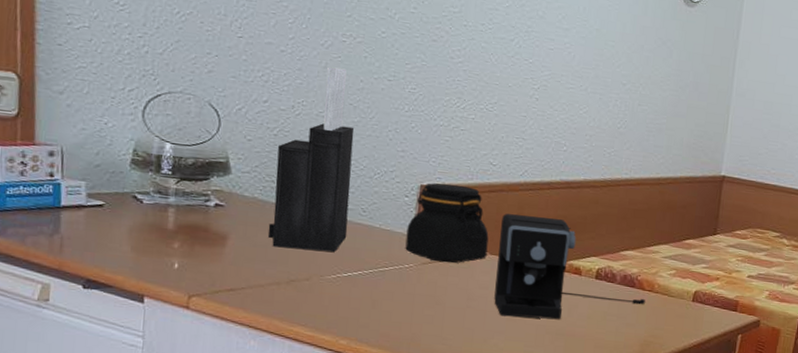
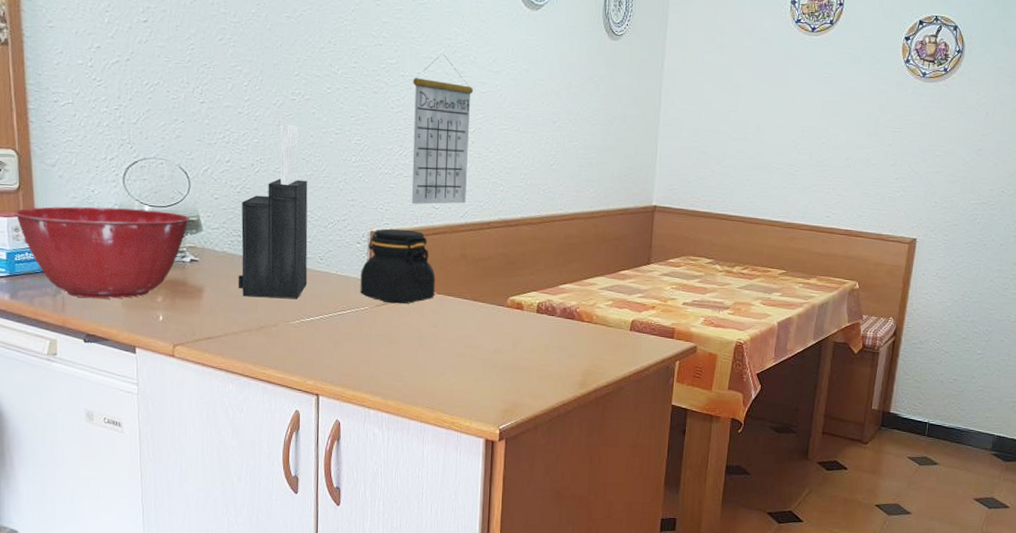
mixing bowl: none [9,137,217,243] -> present [13,206,189,299]
calendar: none [467,7,541,162] -> present [411,54,474,205]
coffee maker: present [494,213,645,320] -> none [443,254,585,354]

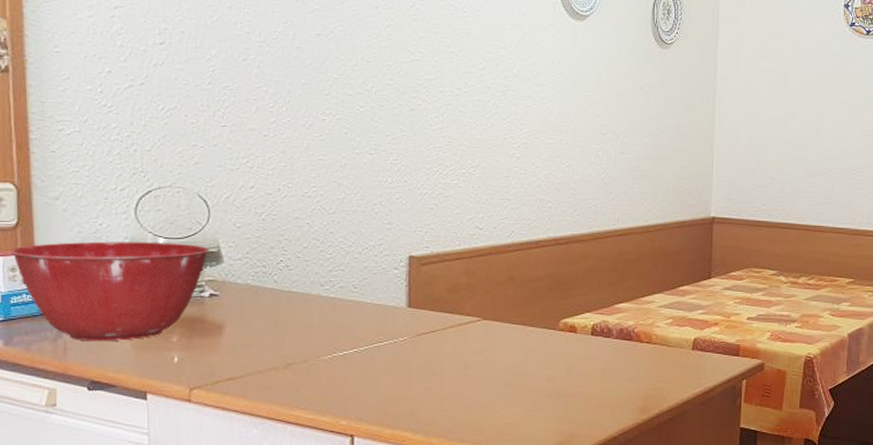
knife block: present [238,124,308,298] -> none [262,146,340,332]
jar: present [360,228,435,304] -> none [398,252,481,333]
calendar: present [411,54,474,205] -> none [453,68,518,226]

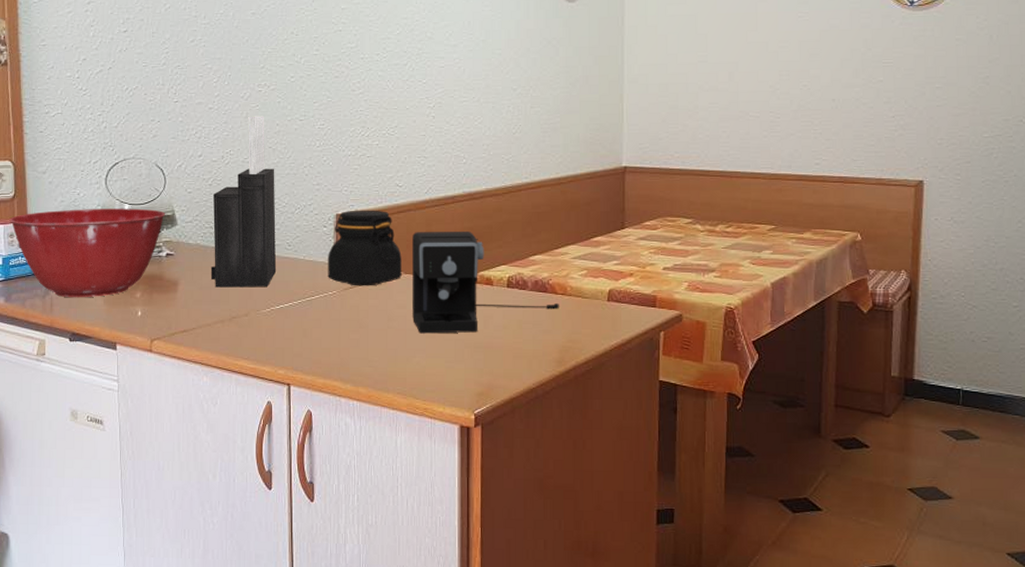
knife block: none [262,146,340,332] -> present [210,116,277,288]
jar: none [398,252,481,333] -> present [328,210,402,286]
coffee maker: none [491,277,644,382] -> present [412,232,559,334]

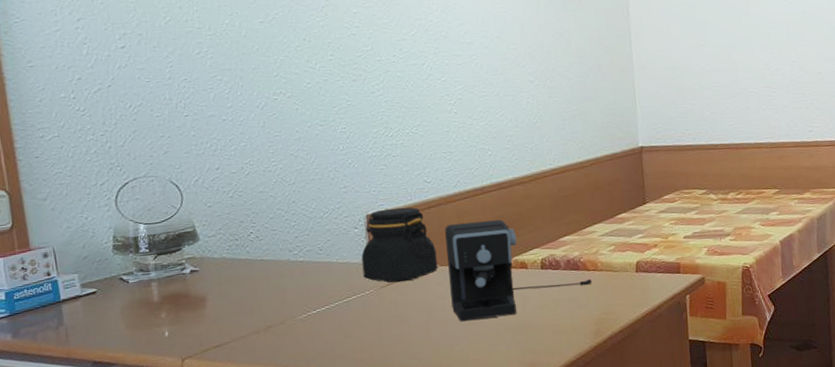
mixing bowl: present [9,208,165,298] -> none [9,227,185,326]
knife block: present [210,116,277,288] -> none [236,123,310,299]

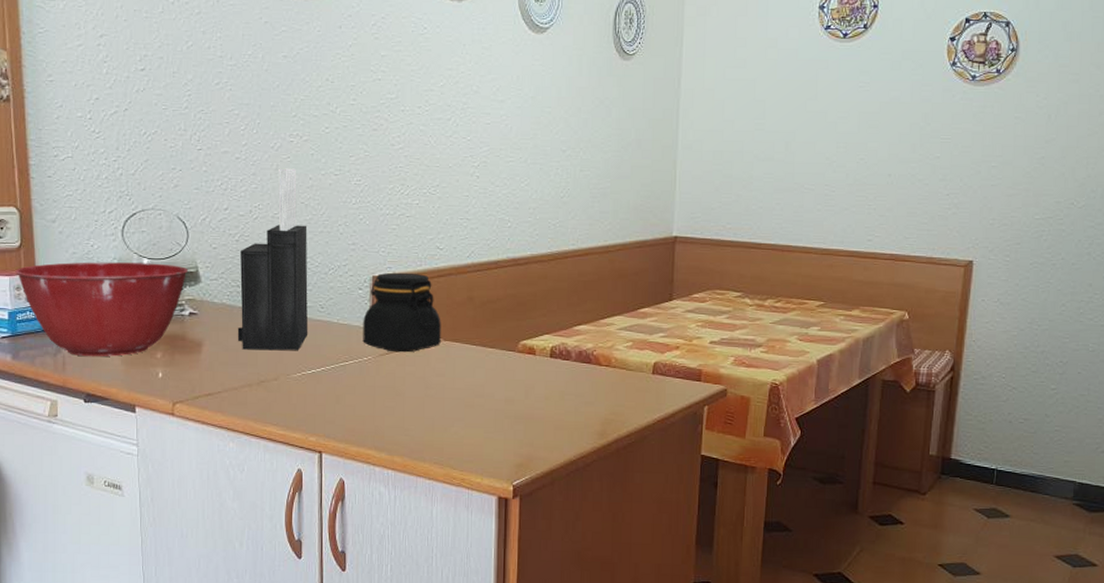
mixing bowl: none [9,227,185,326] -> present [15,262,188,357]
knife block: none [236,123,310,299] -> present [237,168,308,351]
coffee maker: present [445,220,592,322] -> none [451,297,603,403]

